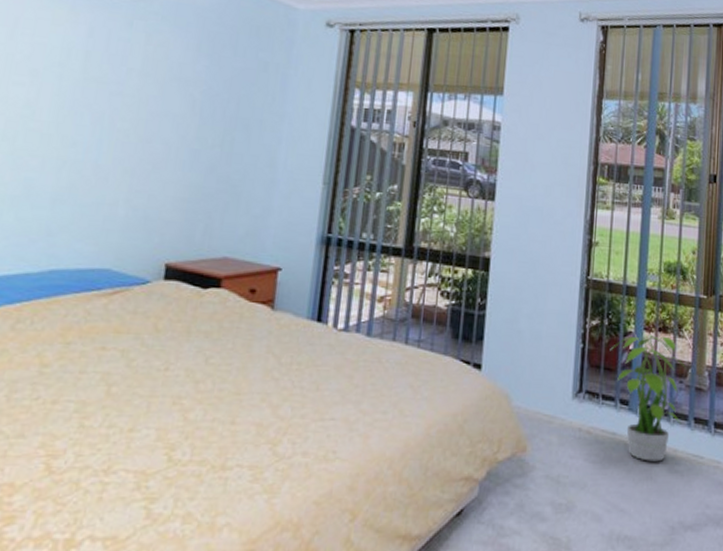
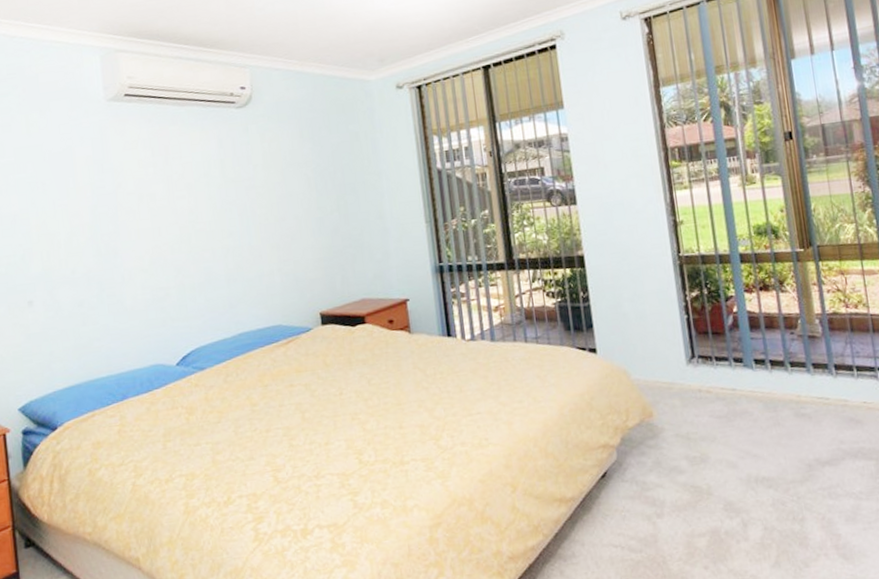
potted plant: present [610,330,687,462] -> none [714,294,800,410]

